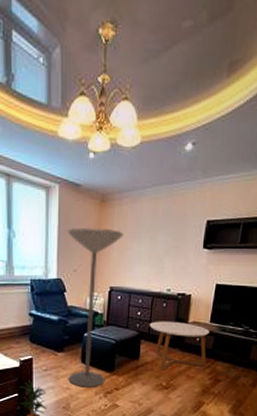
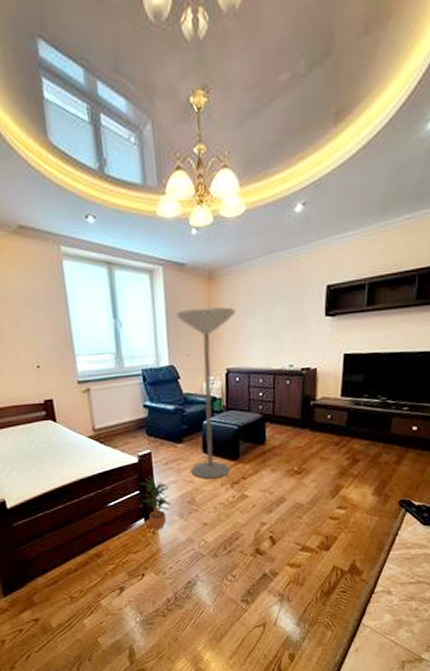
coffee table: present [149,321,210,370] -> none [273,399,341,454]

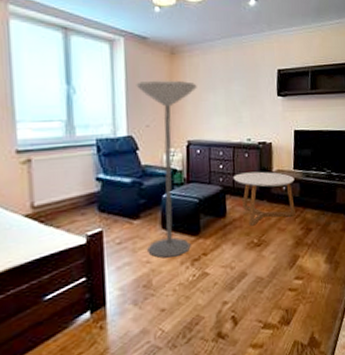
potted plant: present [141,475,171,529] -> none [88,258,124,323]
coffee table: none [273,399,341,454] -> present [233,171,296,226]

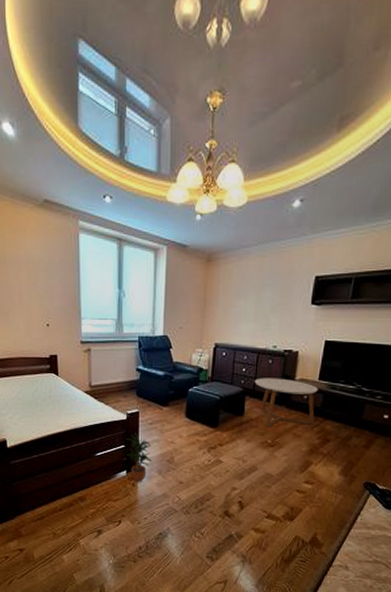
potted plant: none [88,258,124,323] -> present [126,433,152,482]
floor lamp: present [136,80,197,258] -> none [173,286,229,442]

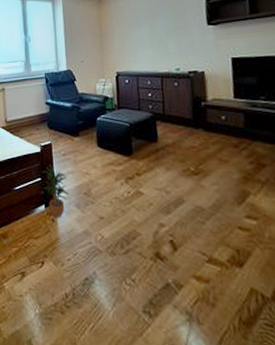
coffee table: present [254,378,318,428] -> none [162,100,241,153]

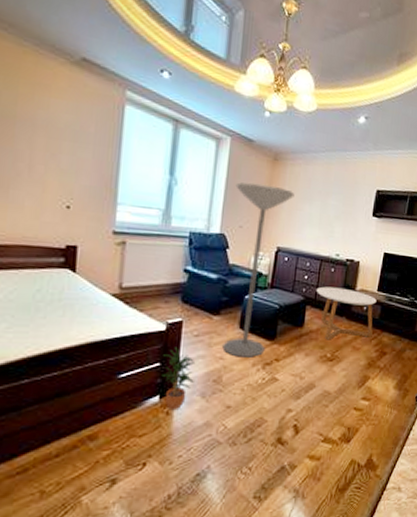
floor lamp: none [72,22,124,172] -> present [222,182,295,357]
coffee table: none [162,100,241,153] -> present [316,286,377,340]

